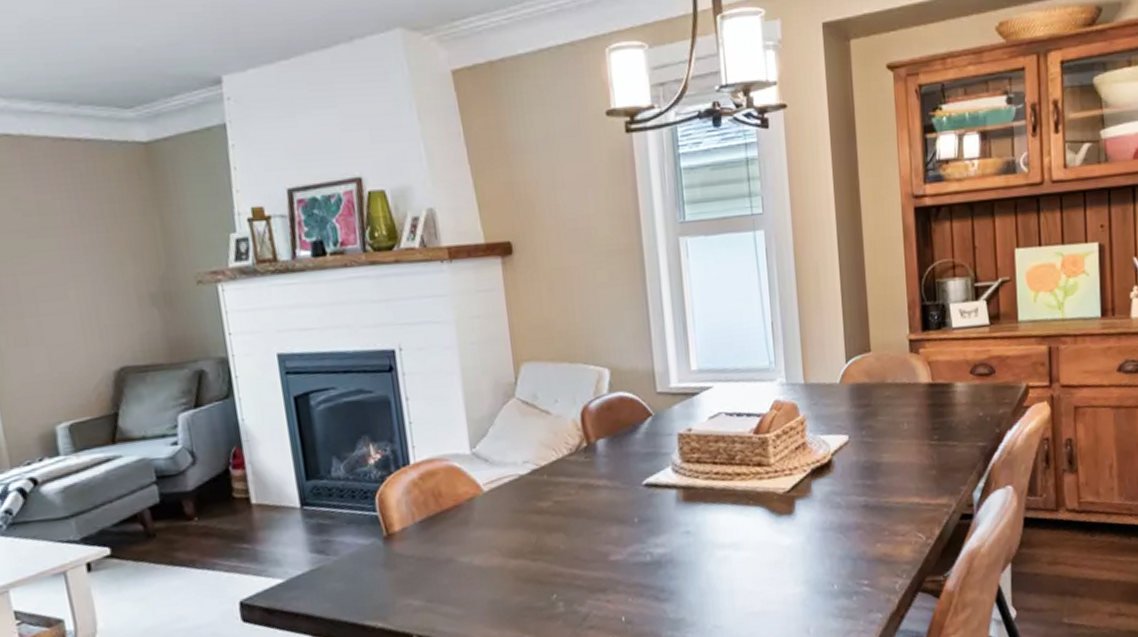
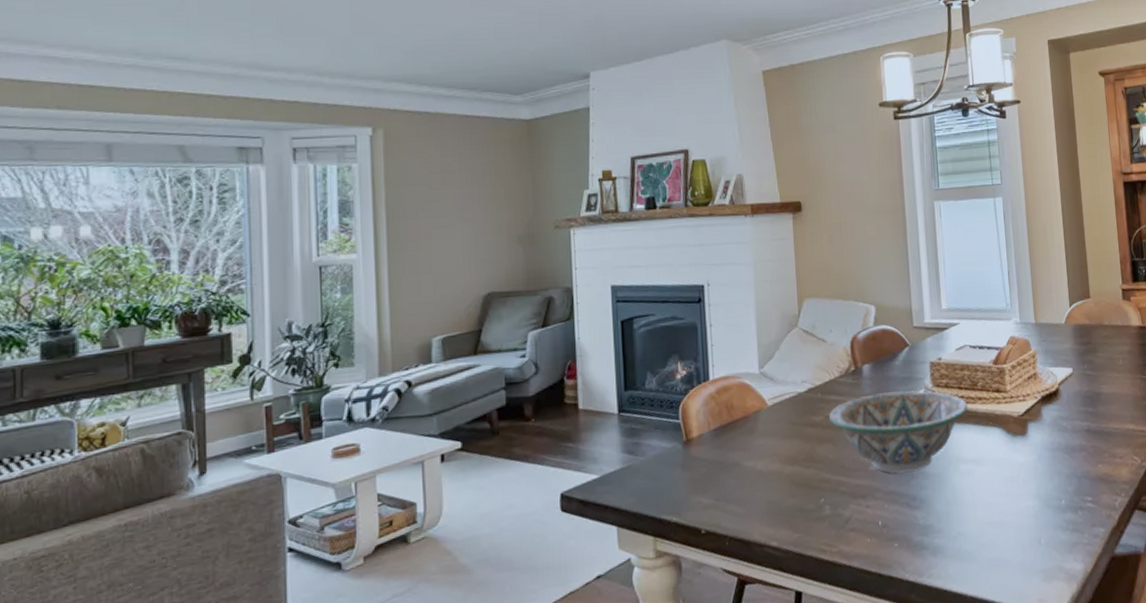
decorative bowl: none [557,467,724,564] -> present [828,390,968,474]

